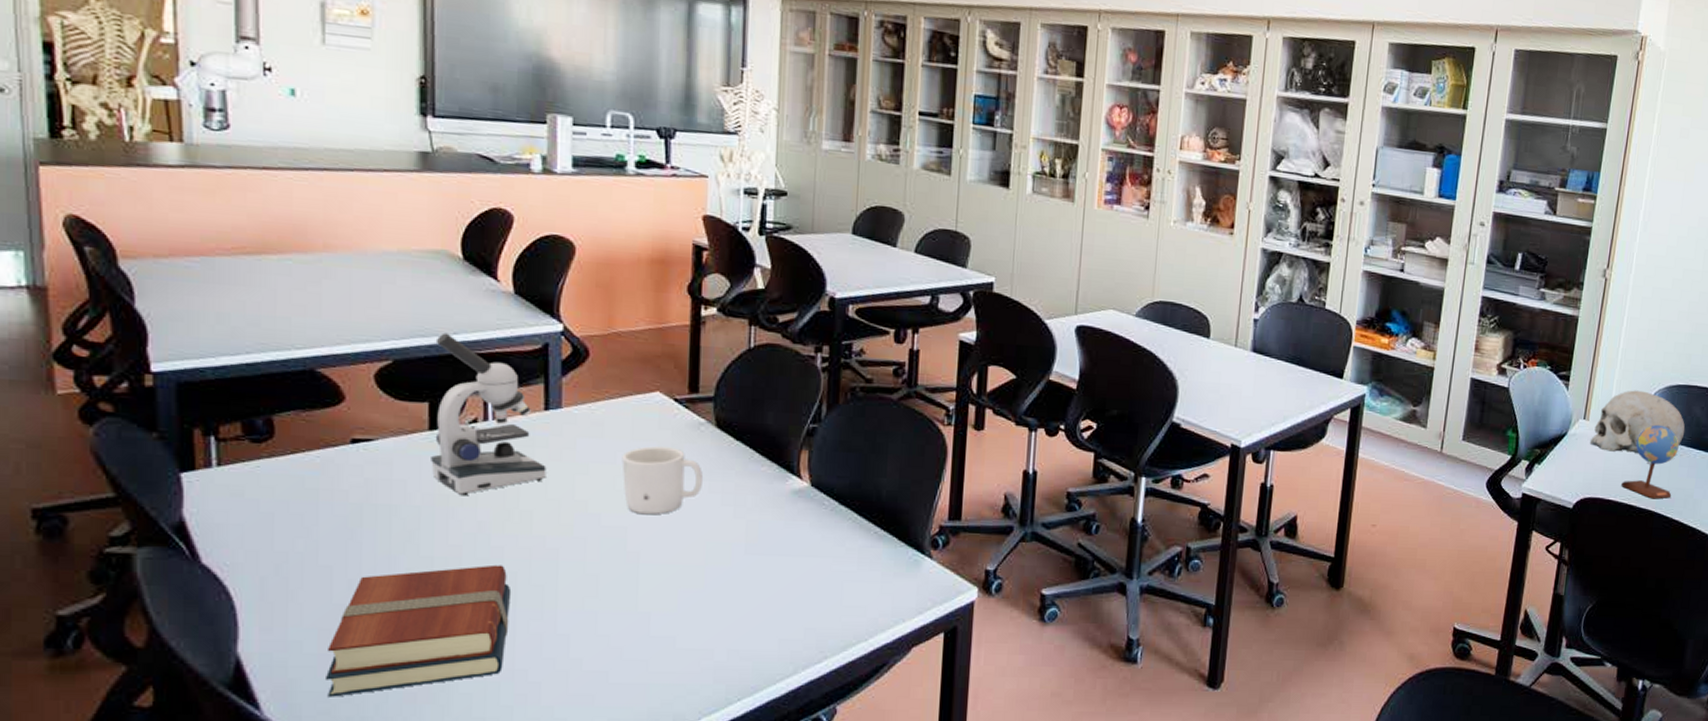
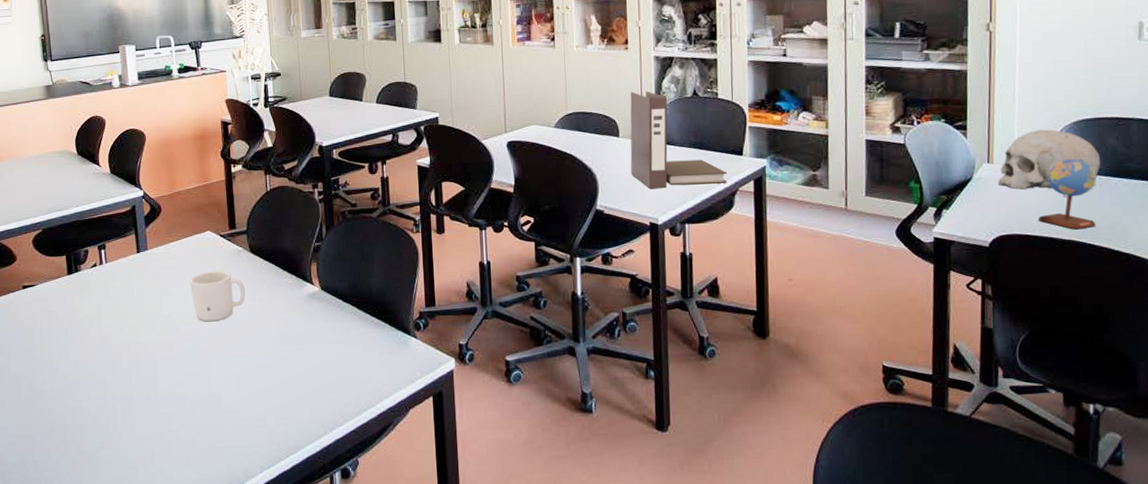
books: present [326,564,512,697] -> none [21,365,129,465]
microscope: present [431,332,547,496] -> none [66,206,143,319]
binder: none [1218,286,1270,406] -> present [630,91,668,189]
book: none [1255,374,1324,408] -> present [665,159,728,186]

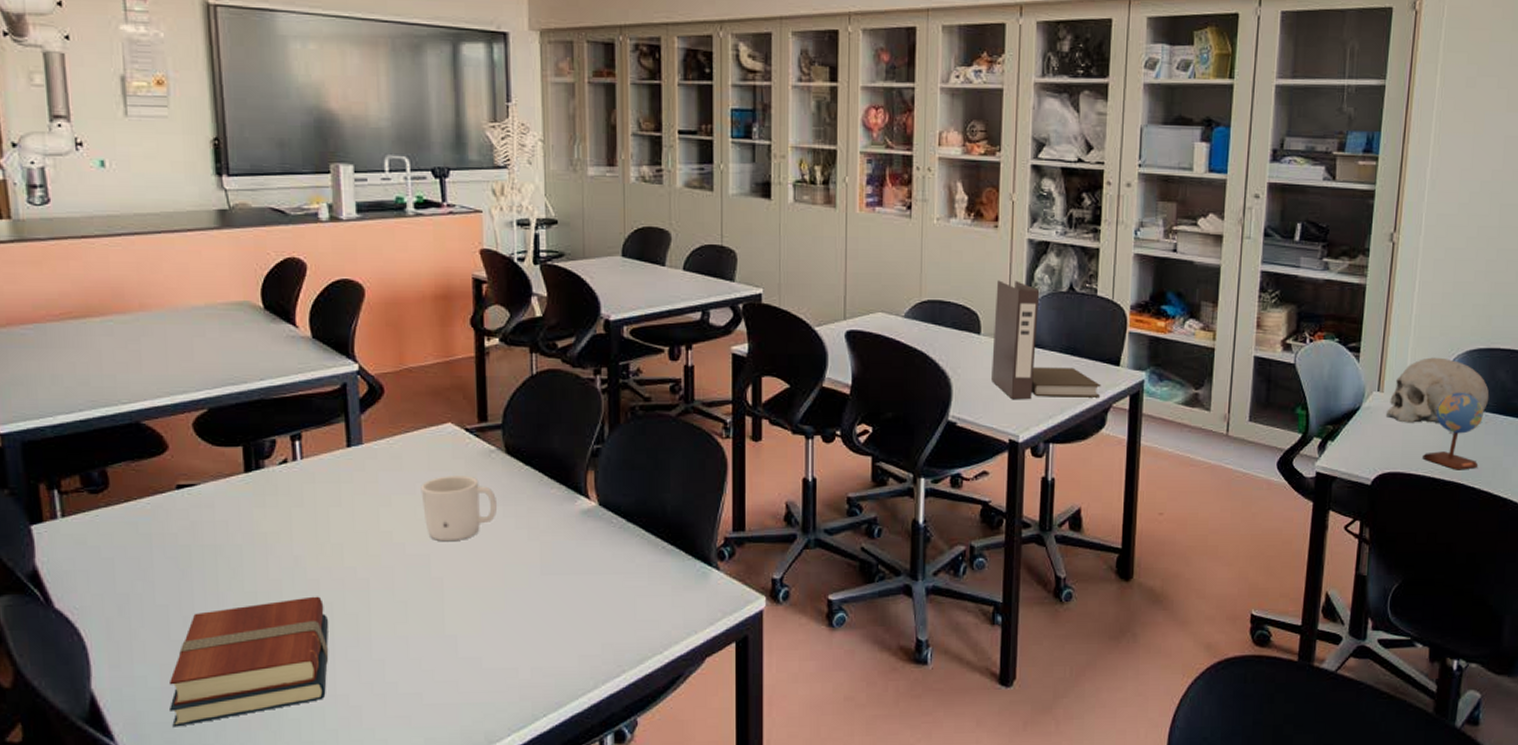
books: none [21,365,129,465] -> present [170,596,329,727]

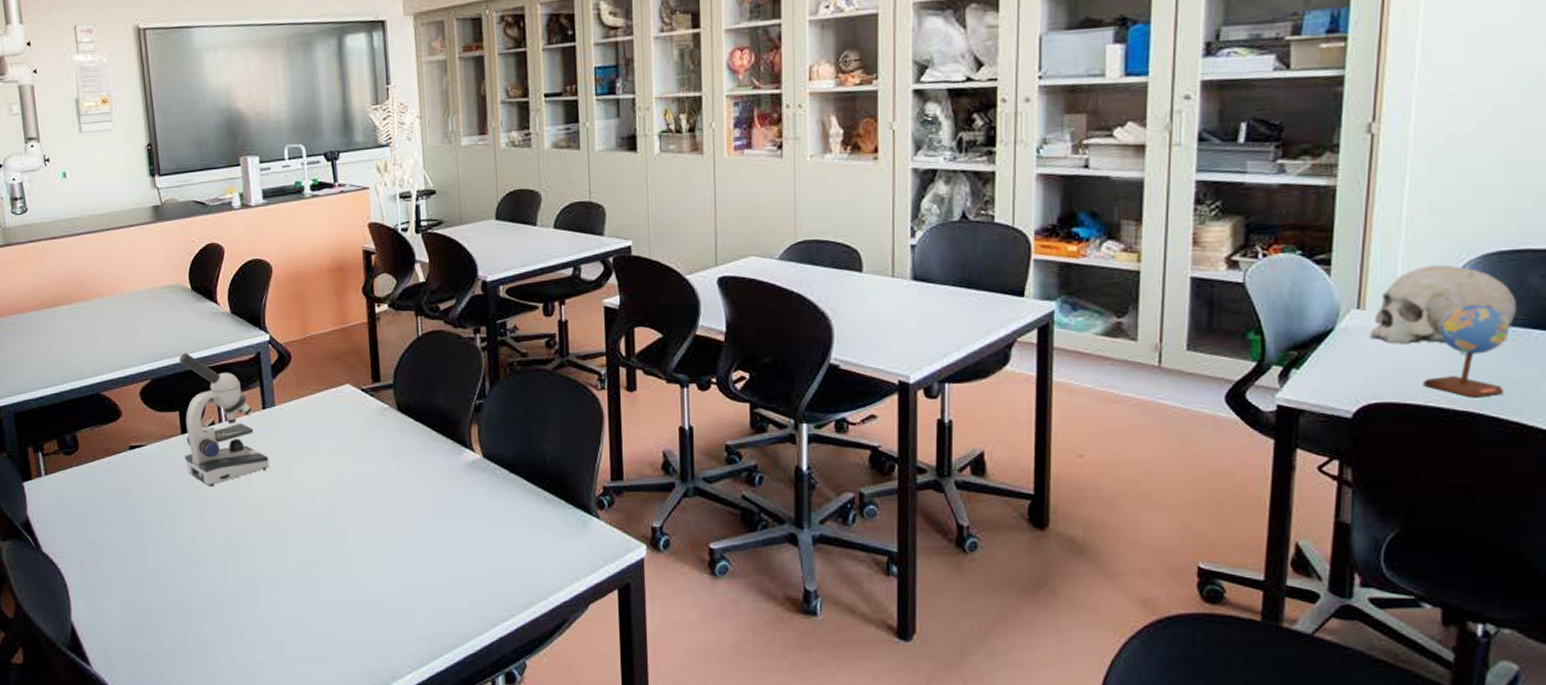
books: present [170,596,329,727] -> none [130,543,254,655]
microscope: none [244,379,353,533] -> present [178,352,269,487]
mug: present [420,476,498,542] -> none [325,432,392,493]
binder: present [991,280,1040,400] -> none [876,213,928,339]
book: present [1030,367,1101,397] -> none [921,301,1003,335]

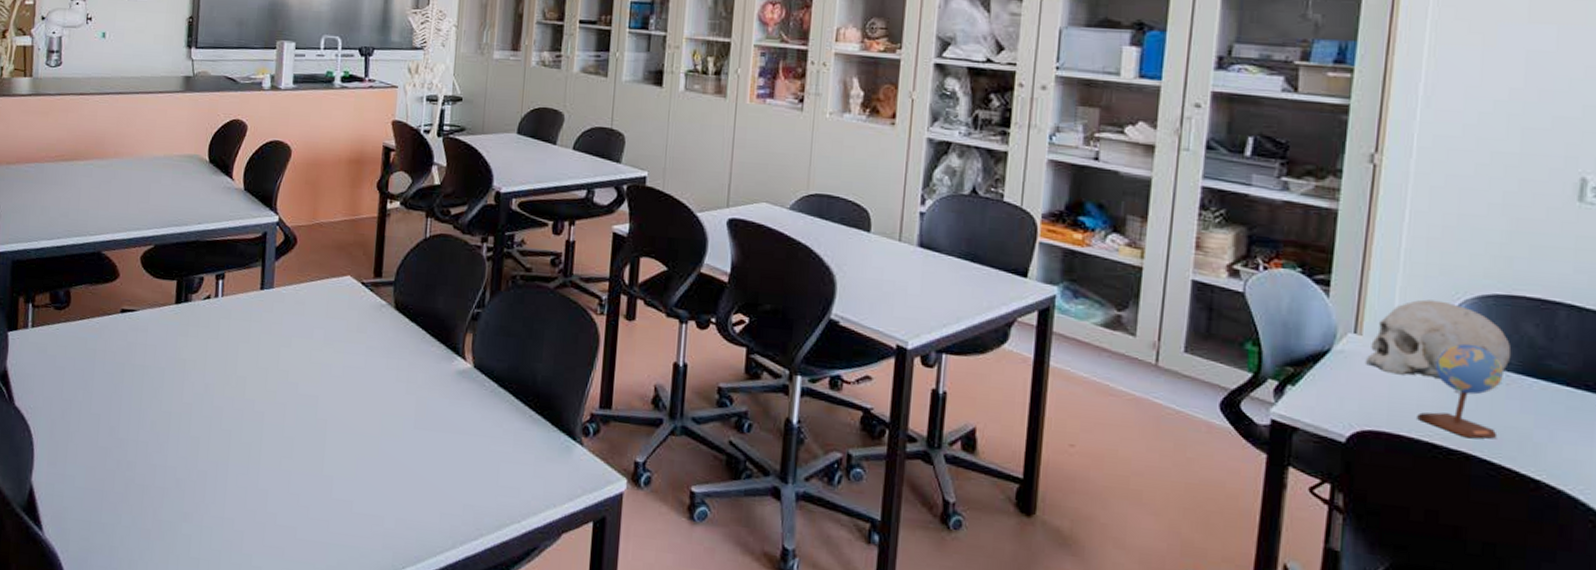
microscope: present [178,352,269,487] -> none [175,222,259,361]

